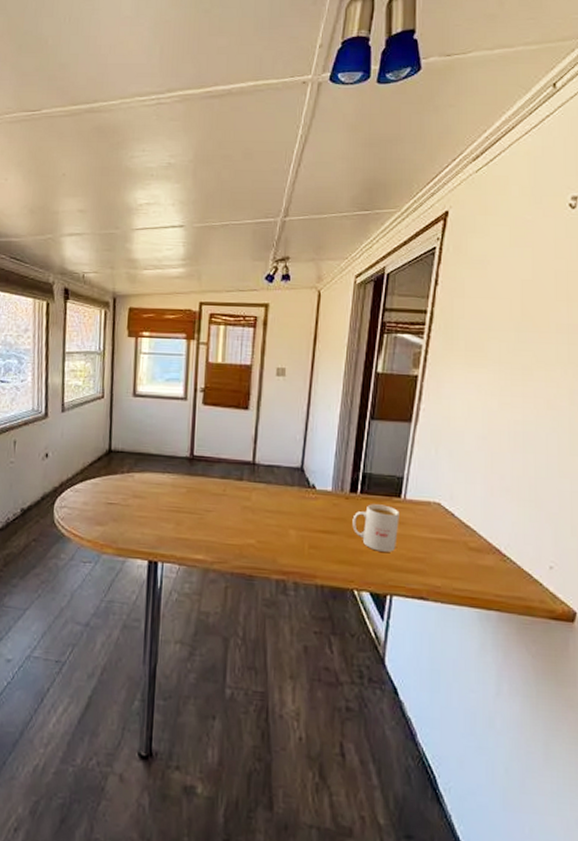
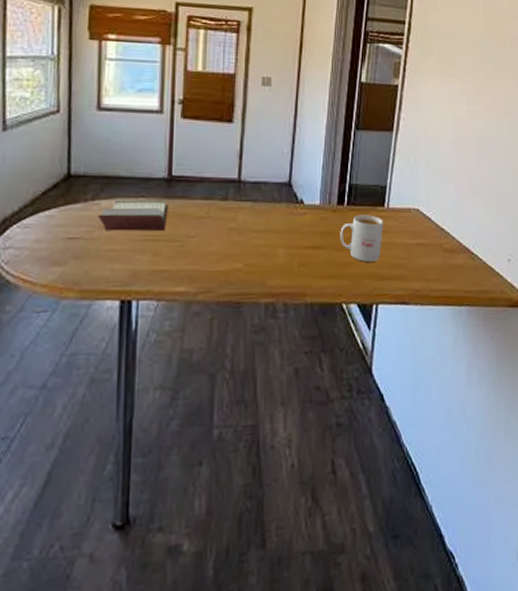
book: none [131,473,191,503] -> present [97,199,170,231]

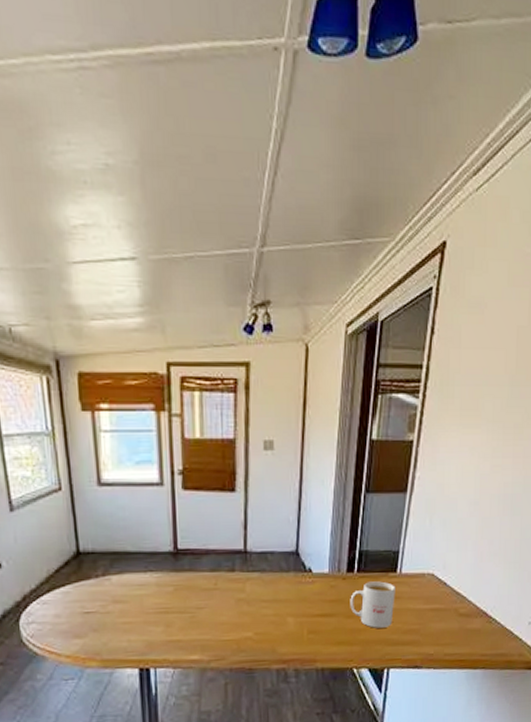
book: present [97,199,170,231] -> none [110,574,178,605]

